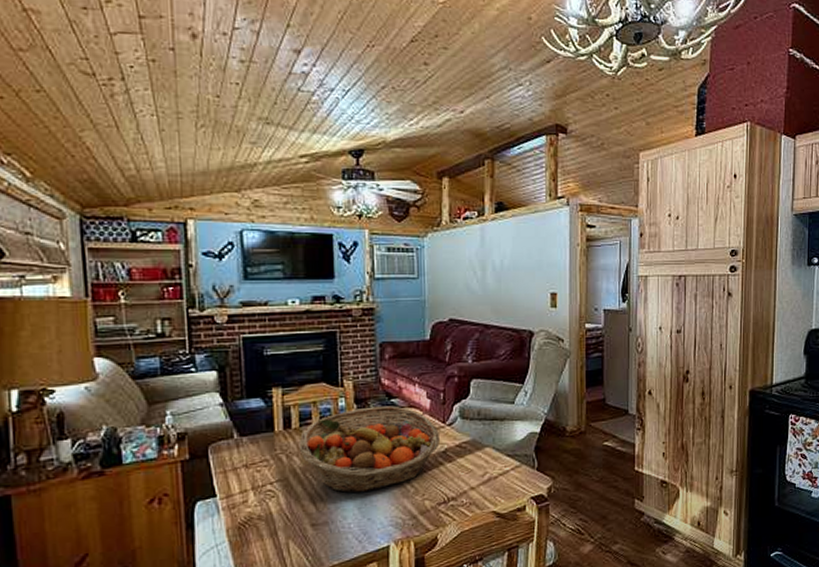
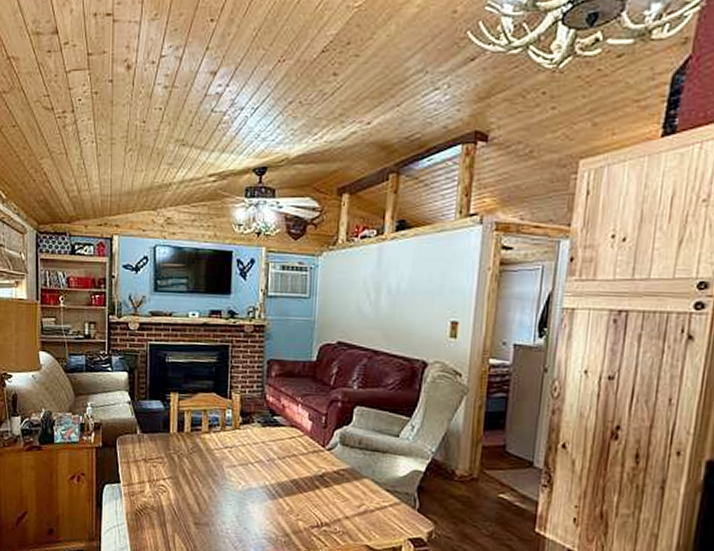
fruit basket: present [299,406,439,493] -> none [189,421,318,503]

